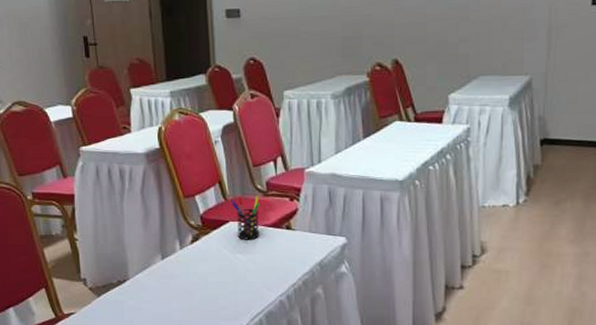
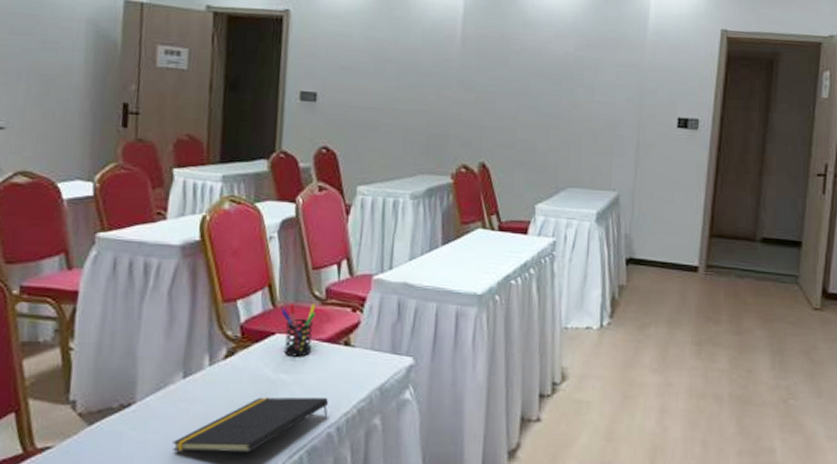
notepad: none [160,273,279,316] -> present [172,397,328,452]

